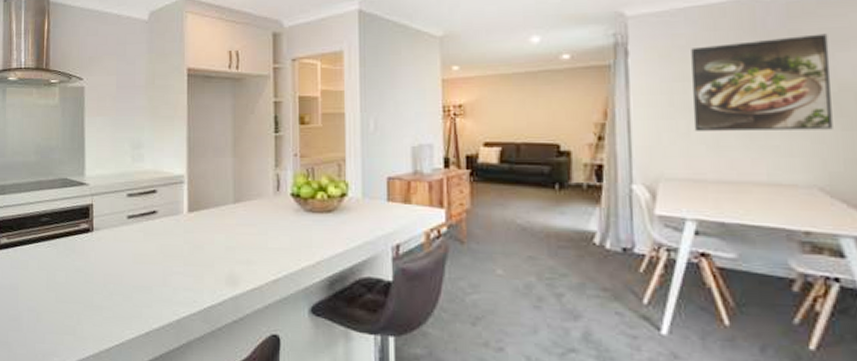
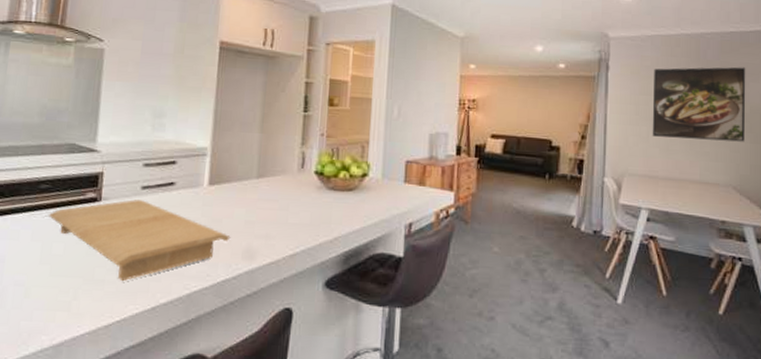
cutting board: none [51,229,213,307] -> present [49,200,231,281]

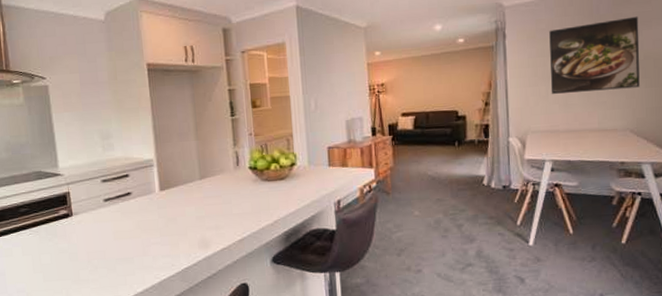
cutting board: present [49,200,231,281] -> none [33,211,186,278]

